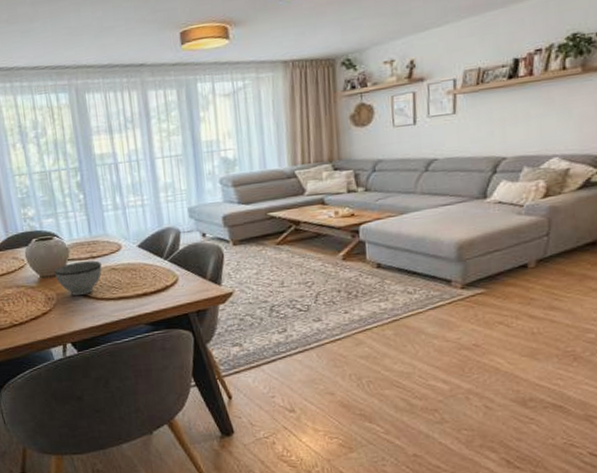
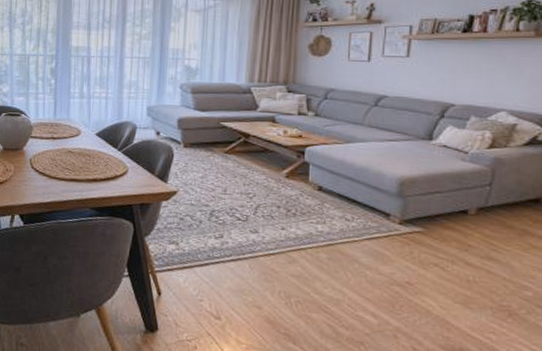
bowl: present [54,260,102,296] -> none [16,140,60,172]

